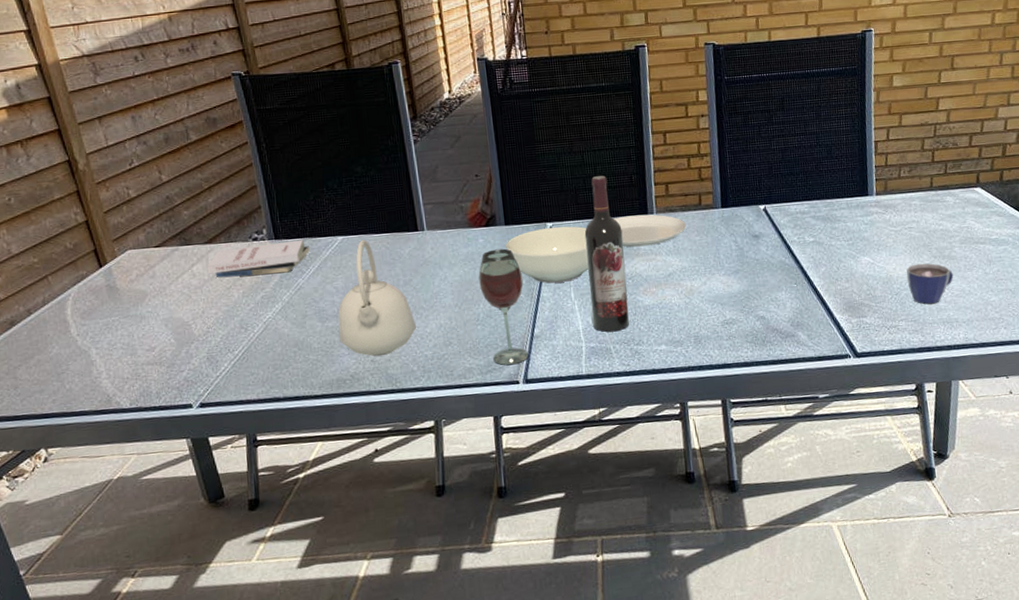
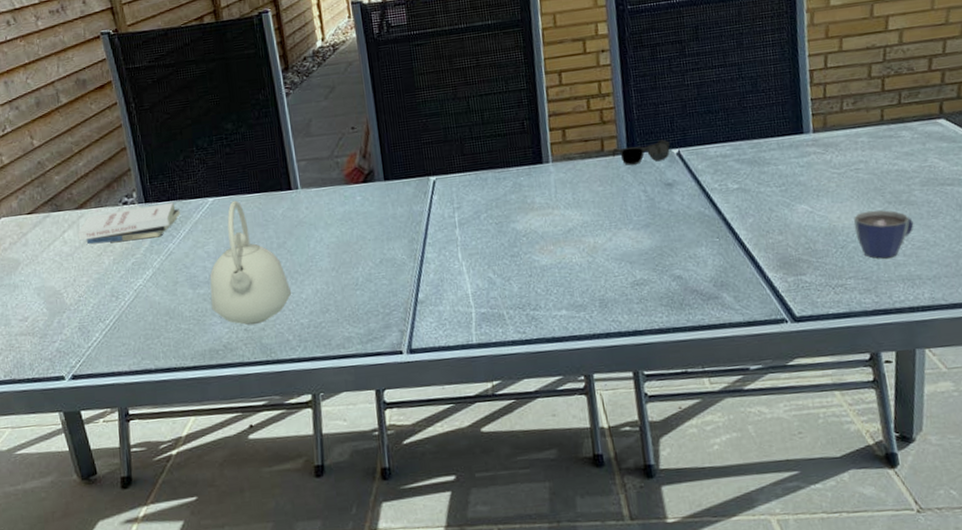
wineglass: present [478,248,529,365] -> none [356,206,413,334]
bowl: present [506,226,589,284] -> none [385,179,478,243]
wine bottle: present [584,175,630,332] -> none [471,122,525,296]
plate: present [614,214,687,247] -> none [504,163,588,201]
sunglasses: none [708,196,758,218] -> present [611,139,670,165]

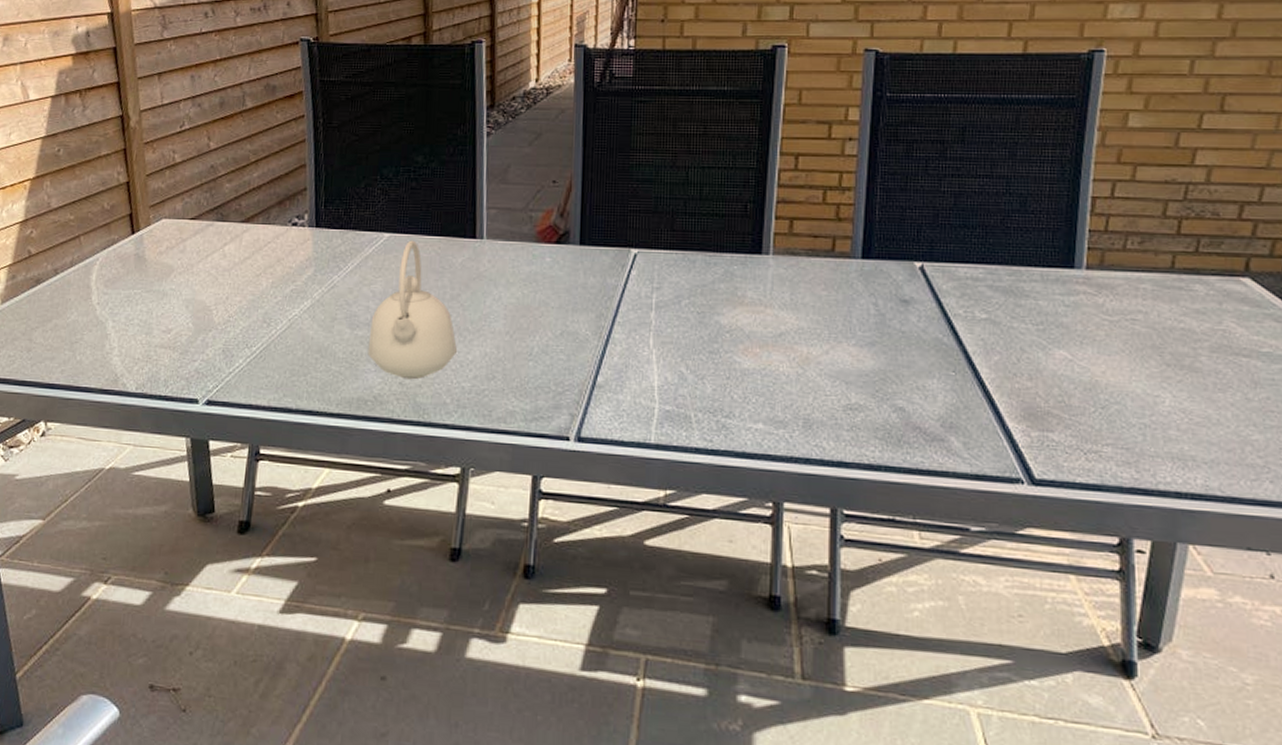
books: present [78,202,180,245] -> none [239,231,351,267]
sunglasses: present [611,139,670,165] -> none [843,249,914,273]
cup: present [853,210,914,259] -> none [1120,370,1195,430]

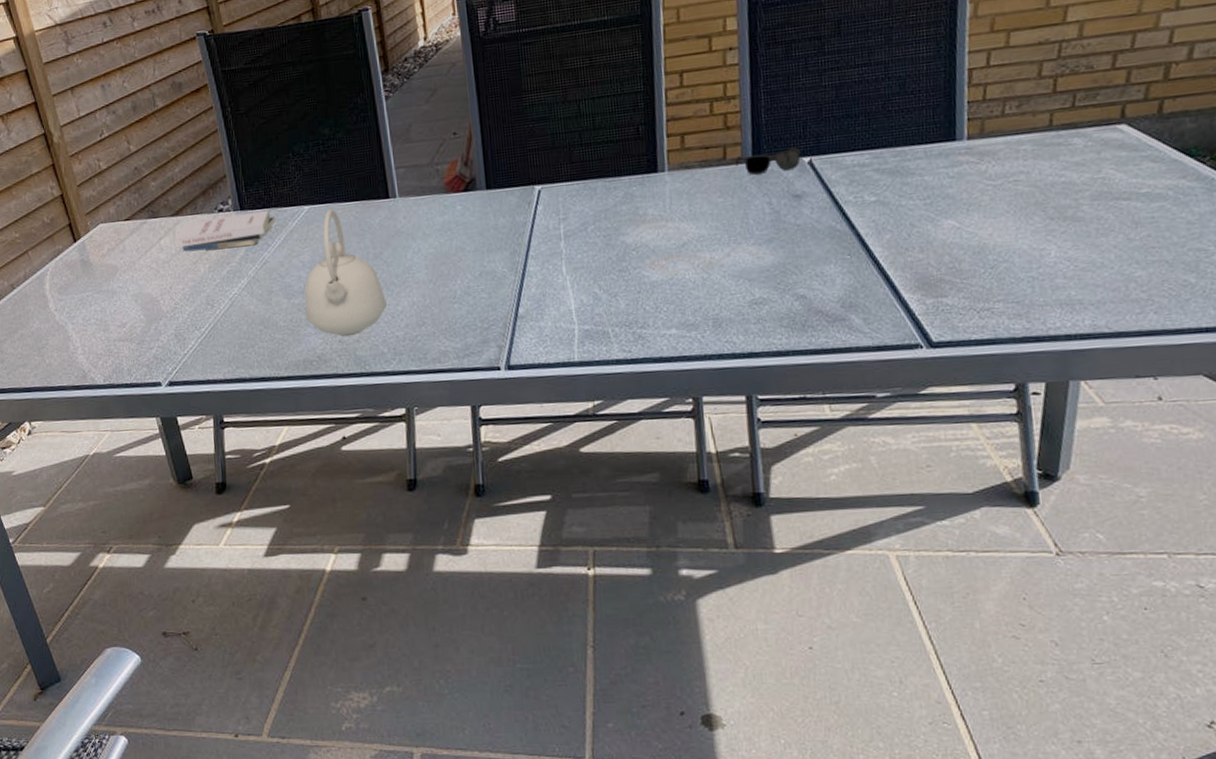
books: none [239,231,351,267] -> present [174,210,276,252]
sunglasses: none [843,249,914,273] -> present [734,147,802,175]

